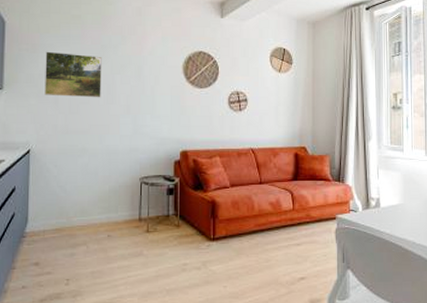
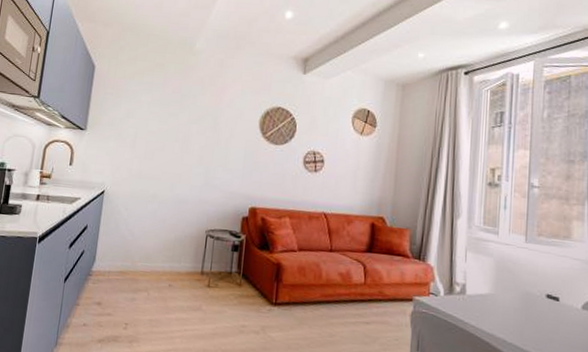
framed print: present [44,51,102,98] -> none [123,96,181,146]

